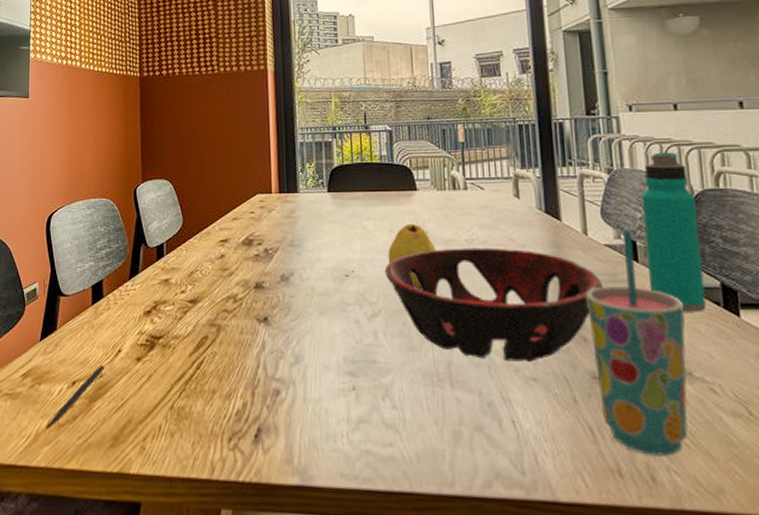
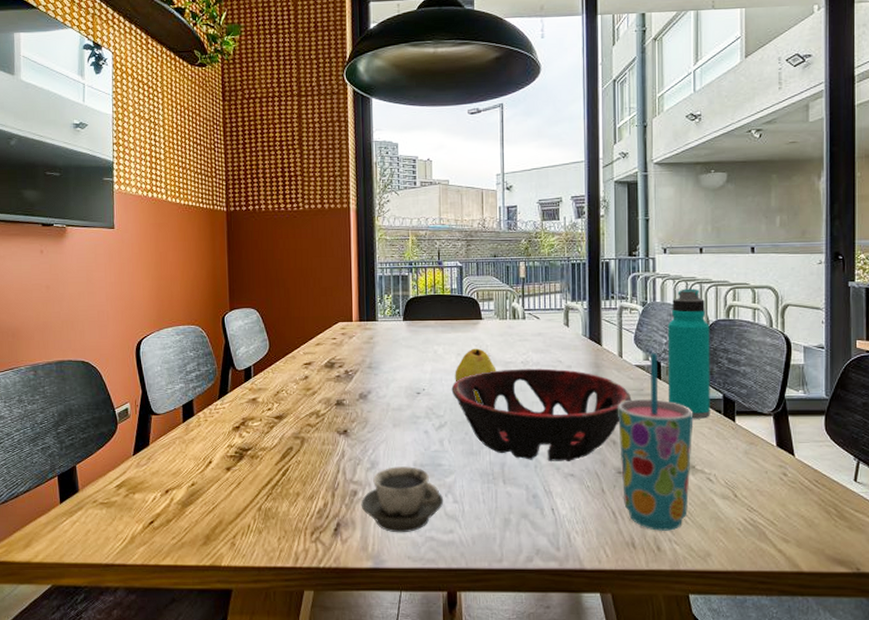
pen: present [46,365,104,429] -> none [142,475,196,532]
cup: none [284,362,381,444] -> present [361,466,444,533]

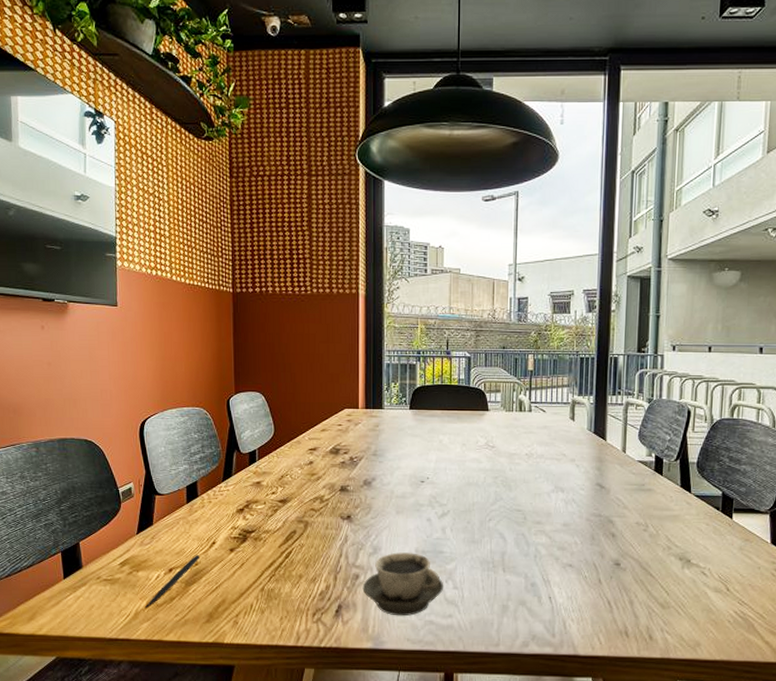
pen: none [142,475,196,532] -> present [145,555,200,608]
decorative bowl: present [451,368,632,461] -> none [455,460,633,552]
fruit: present [455,348,497,403] -> none [459,439,501,493]
cup: present [618,353,694,531] -> none [618,449,692,621]
water bottle: present [667,288,710,419] -> none [668,386,714,515]

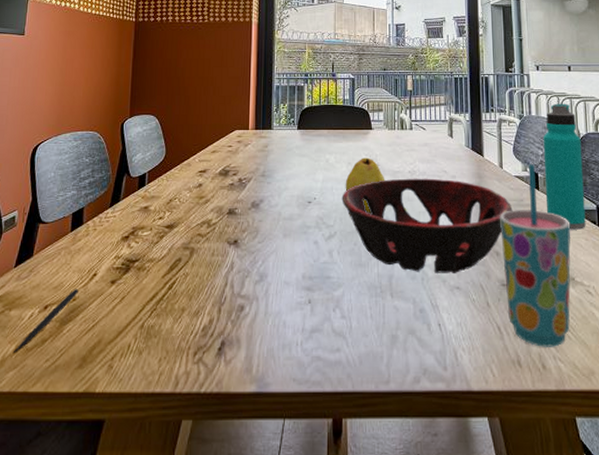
cup: present [362,552,444,616] -> none [247,279,332,352]
decorative bowl: none [455,460,633,552] -> present [341,178,513,273]
fruit: none [459,439,501,493] -> present [345,157,385,213]
cup: none [618,449,692,621] -> present [500,164,571,347]
water bottle: none [668,386,714,515] -> present [543,103,586,230]

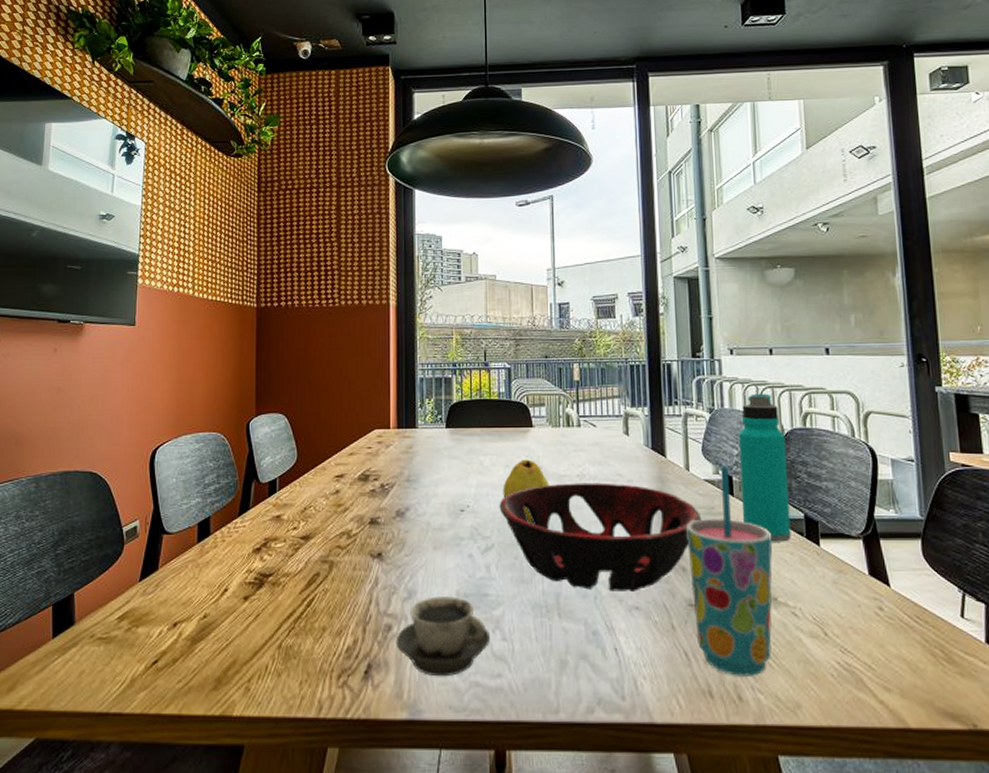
pen: present [14,289,78,354] -> none [143,605,209,674]
cup: none [247,279,332,352] -> present [395,596,491,677]

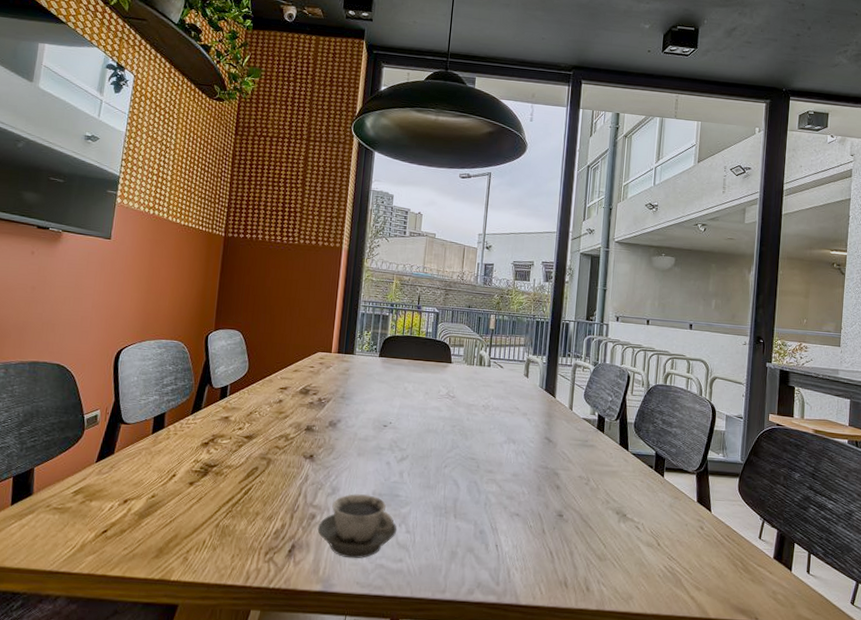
decorative bowl: present [499,482,702,591] -> none [416,411,577,502]
fruit: present [503,459,550,522] -> none [420,389,460,441]
cup: present [686,466,773,676] -> none [561,409,629,573]
water bottle: present [738,393,791,542] -> none [608,354,650,472]

